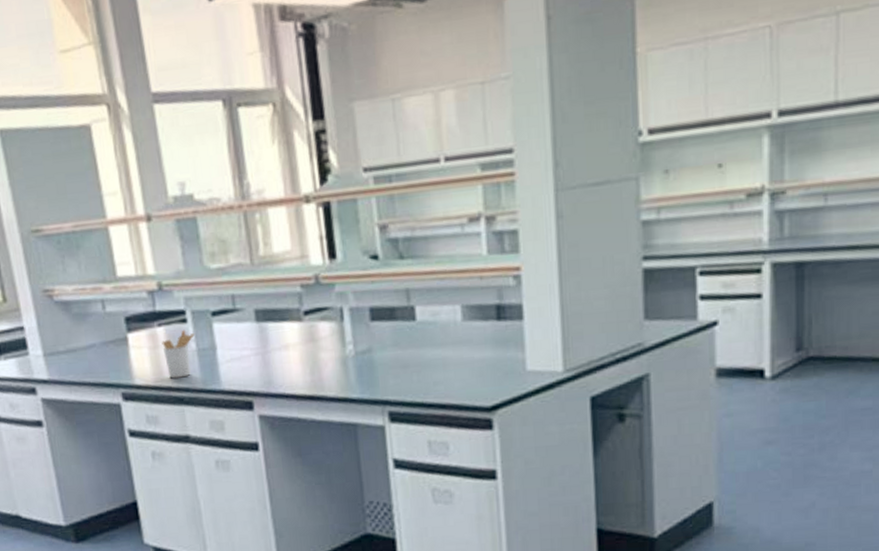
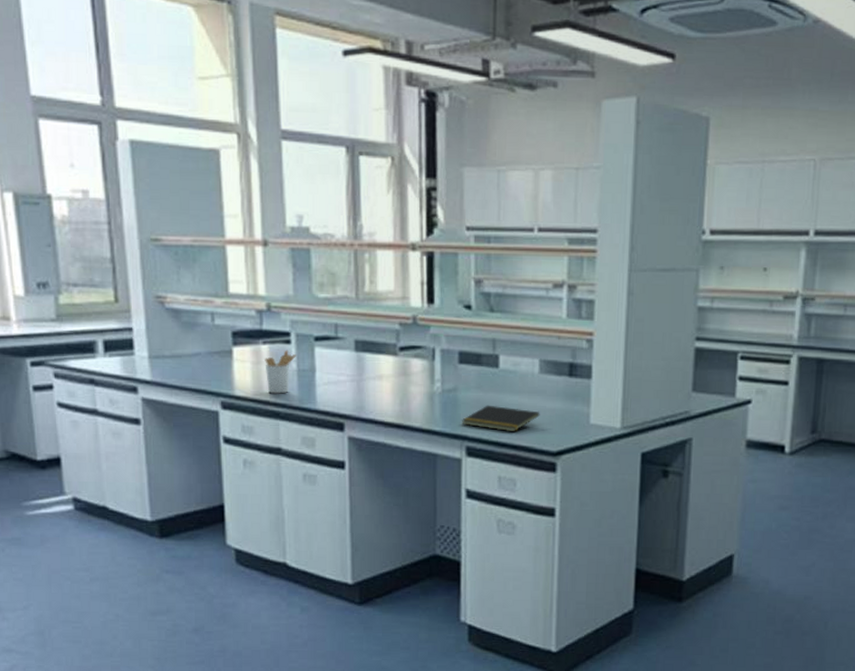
notepad: none [379,362,468,391] -> present [461,405,540,432]

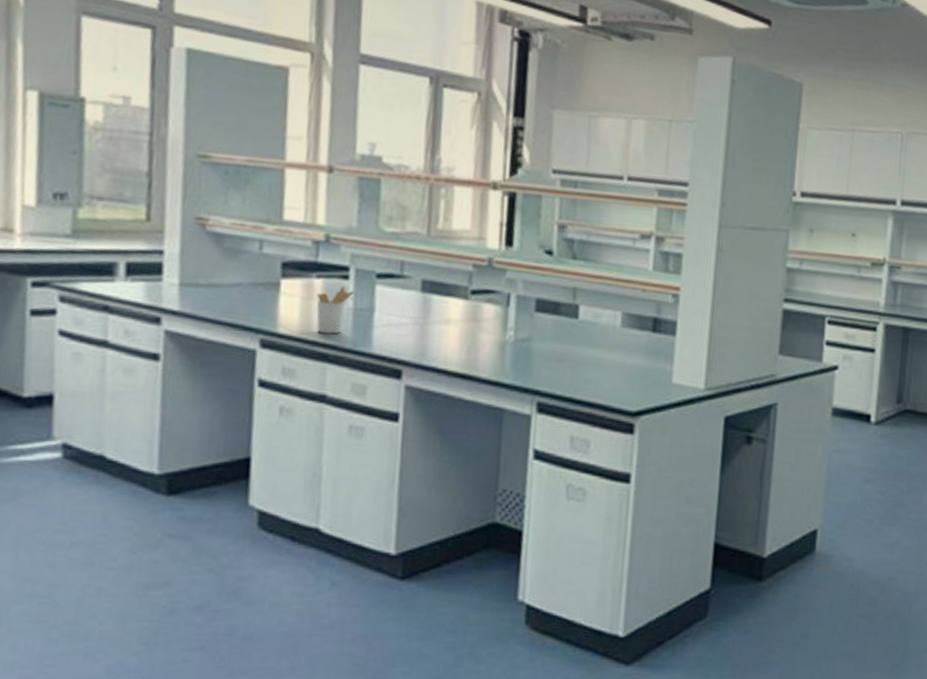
notepad: present [461,405,540,432] -> none [533,357,620,389]

